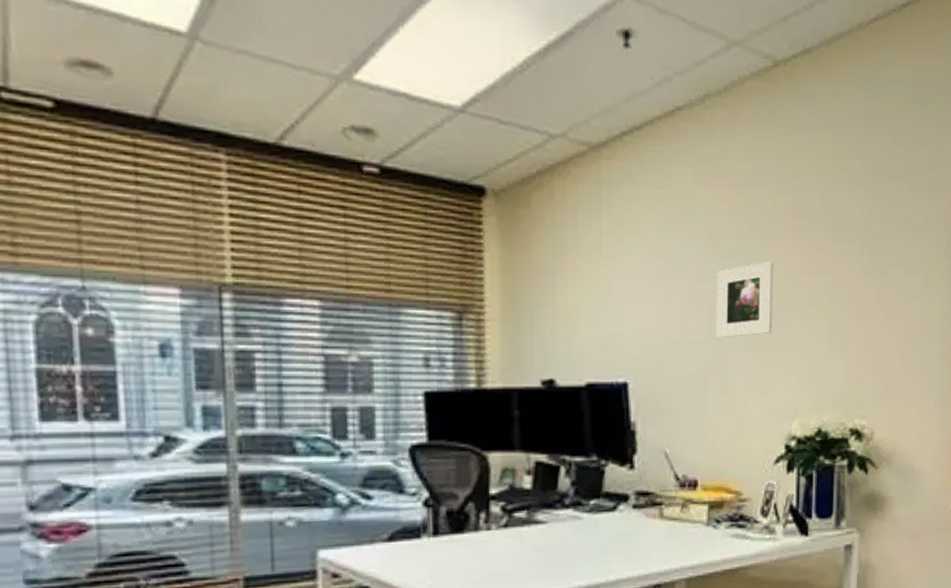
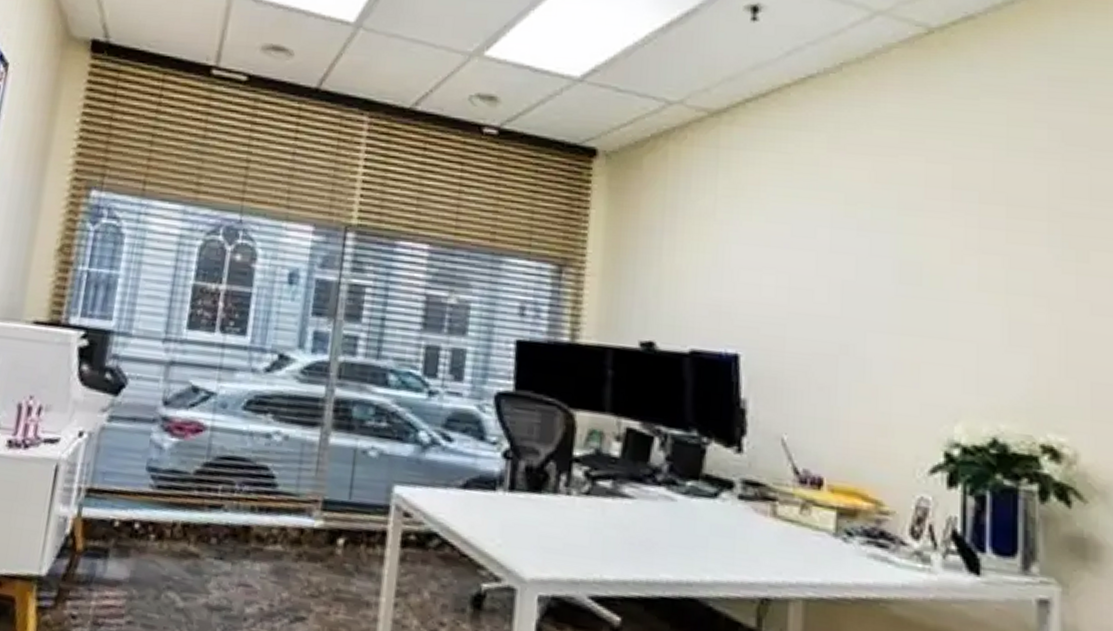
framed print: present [716,261,774,339] -> none [850,235,928,317]

